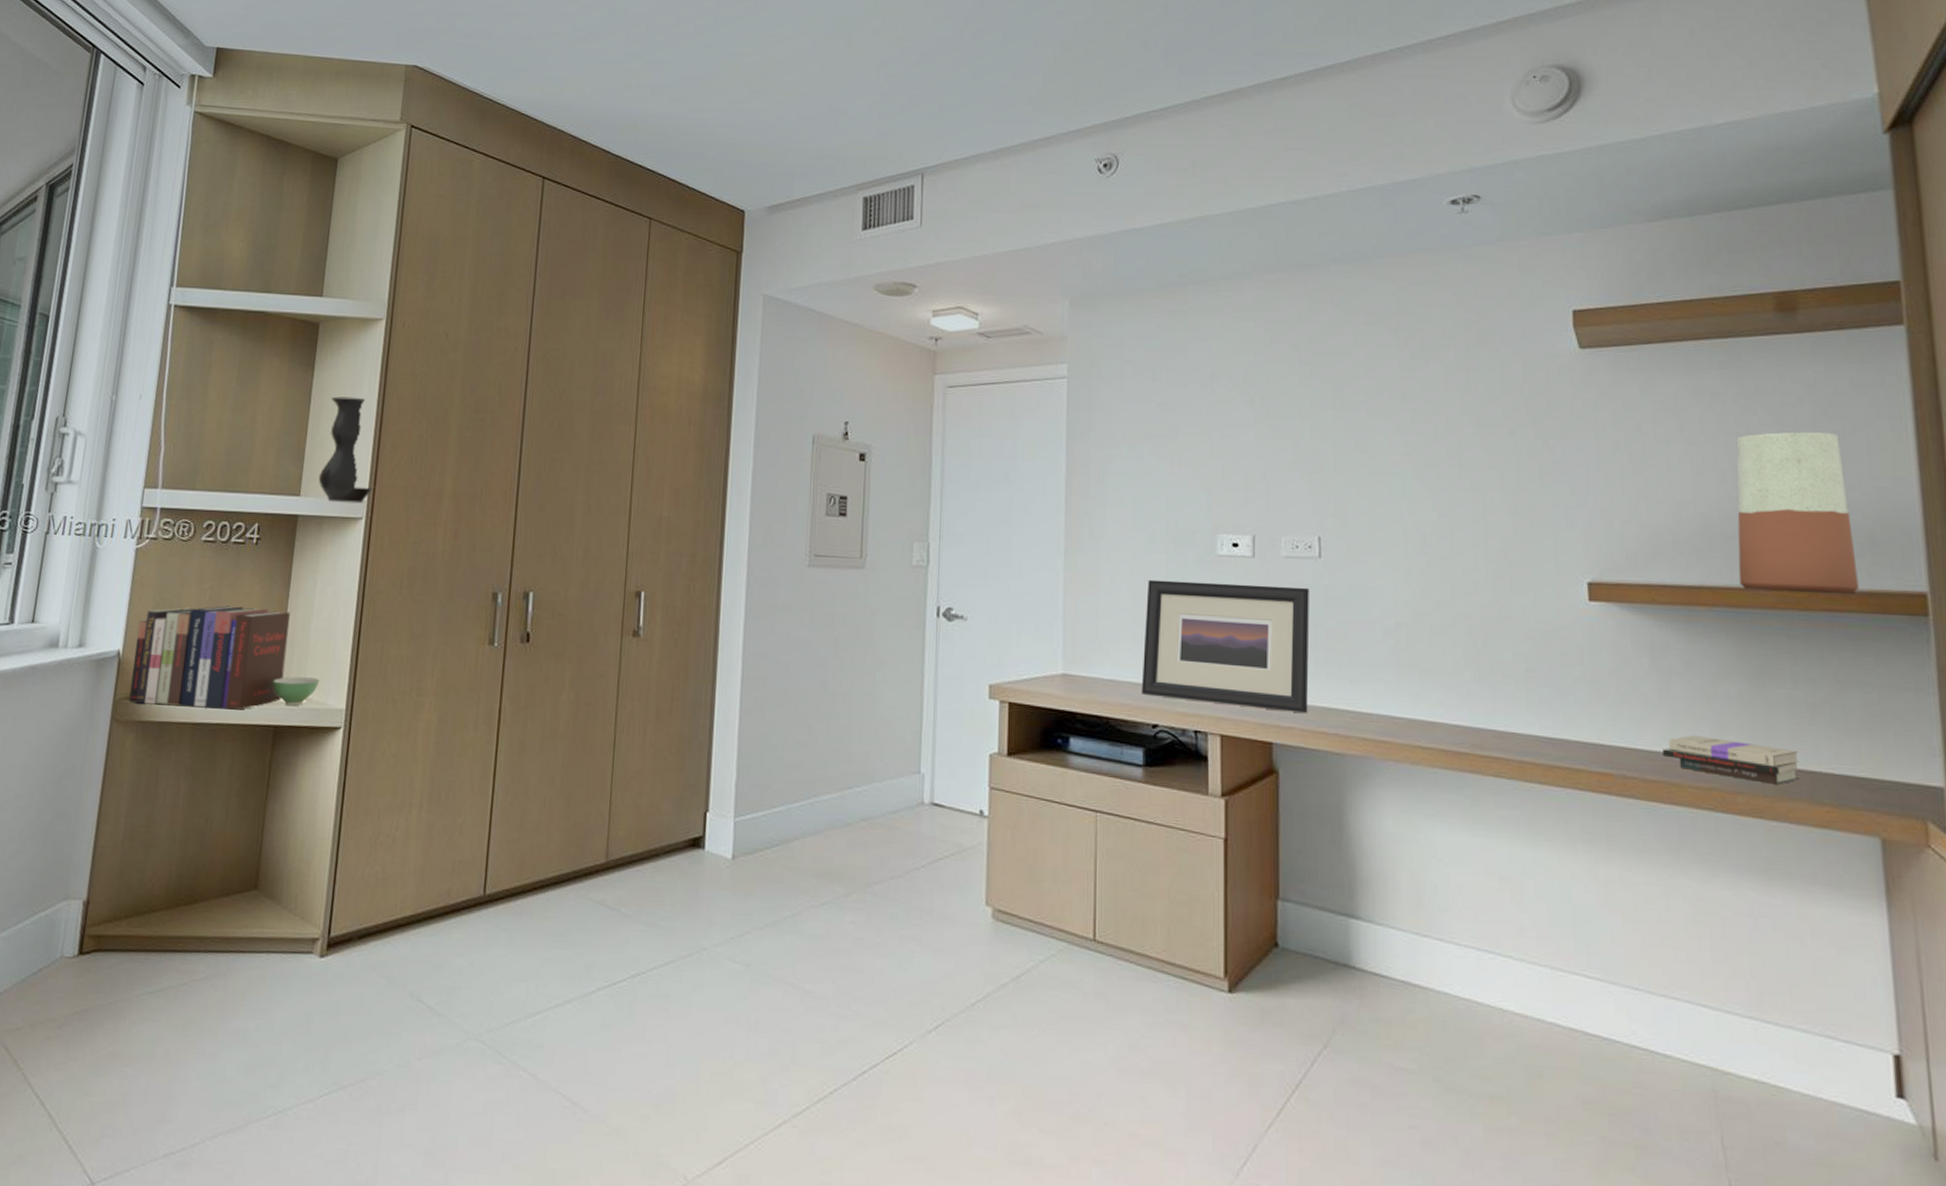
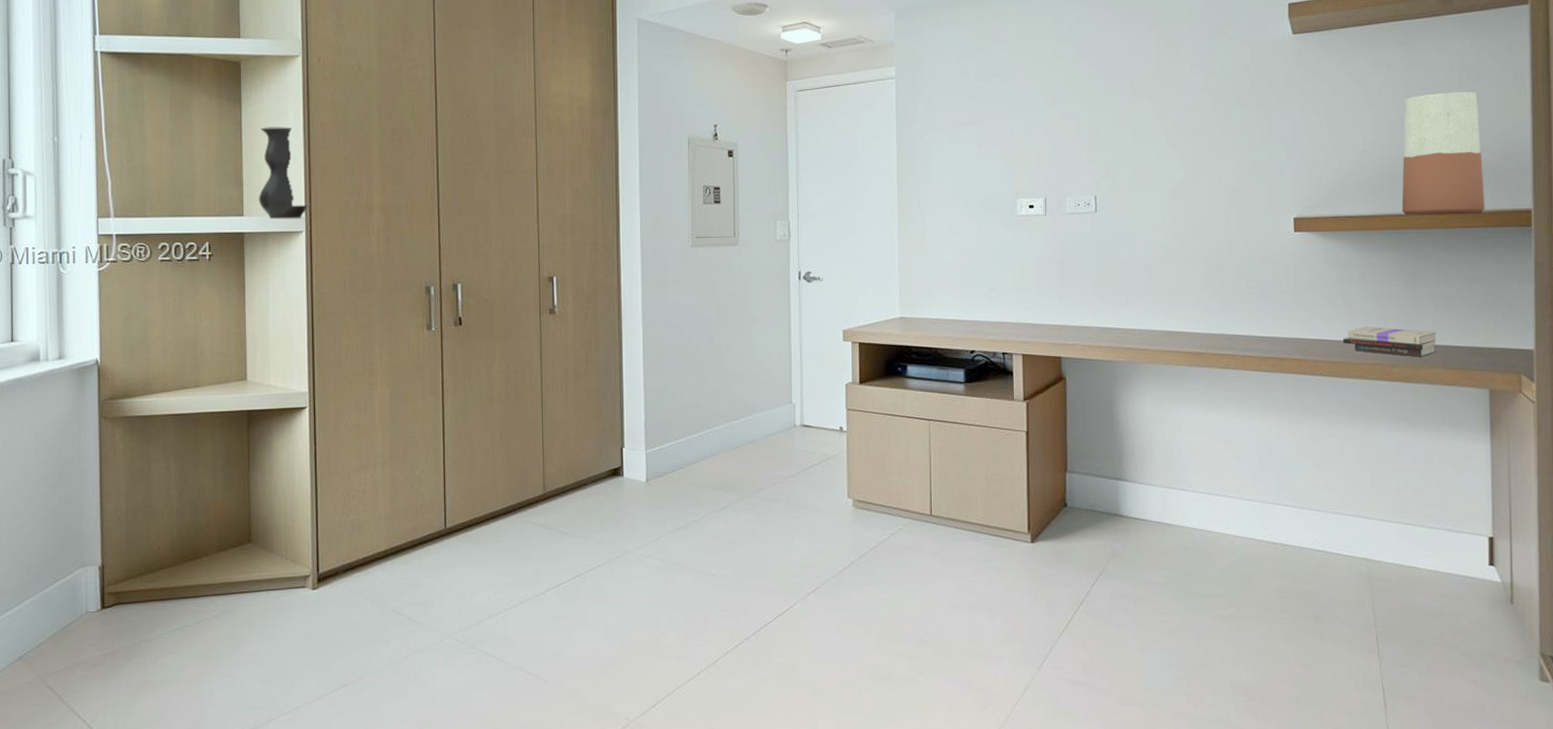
books: present [129,605,291,710] -> none [111,313,250,402]
bowl: present [271,676,320,707] -> none [240,369,283,394]
picture frame: present [1141,579,1310,713] -> none [961,236,1089,333]

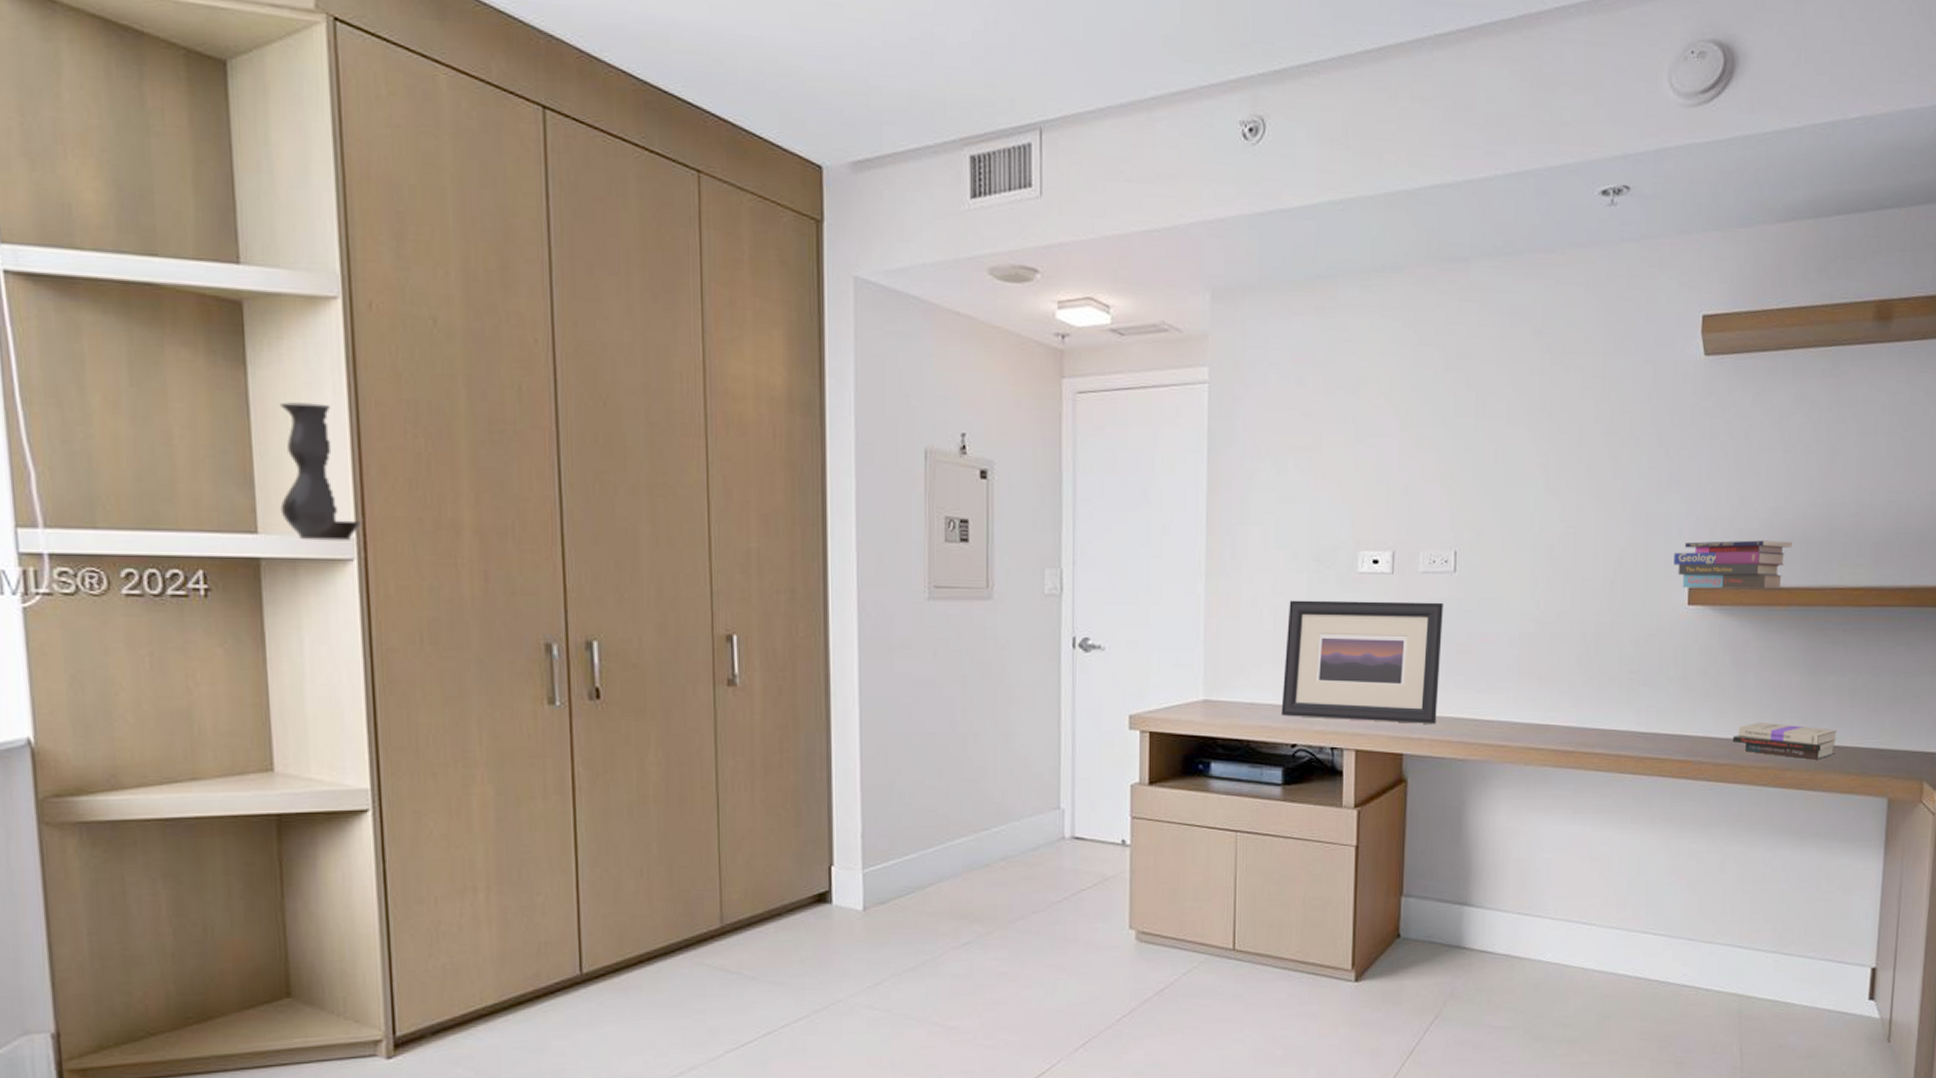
picture frame: none [961,236,1089,333] -> present [1281,600,1444,724]
books: none [1279,177,1382,219] -> present [1673,540,1792,589]
vase: present [1401,92,1485,216] -> none [1811,439,1908,591]

